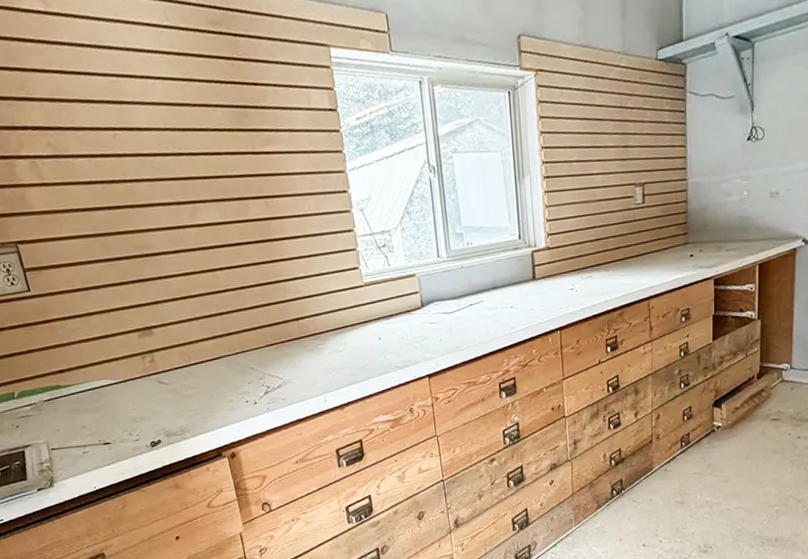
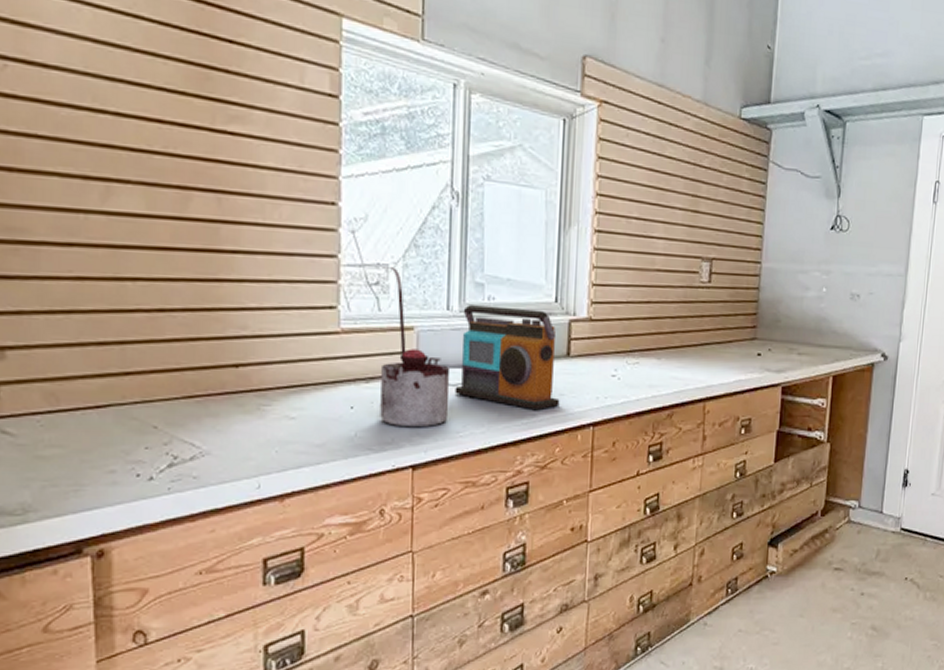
paint can: none [386,232,450,348] -> present [380,267,451,428]
radio: none [449,247,532,324] -> present [455,305,560,411]

